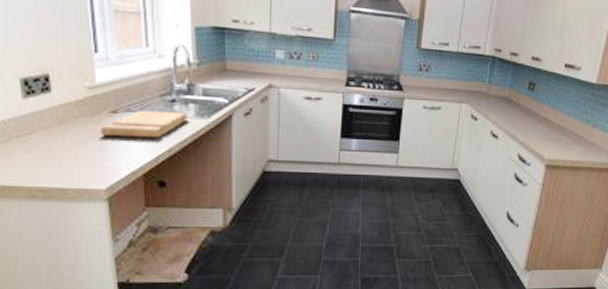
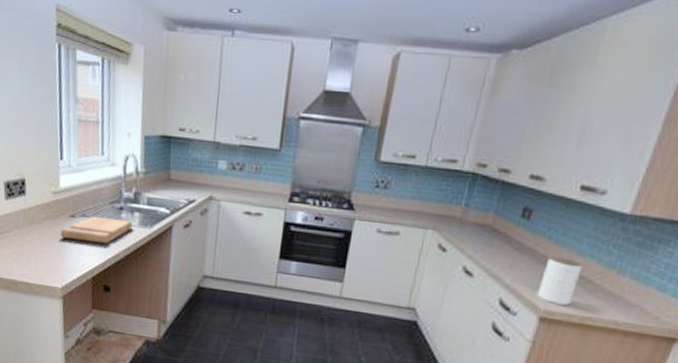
jar: none [543,118,570,154] -> present [536,256,582,306]

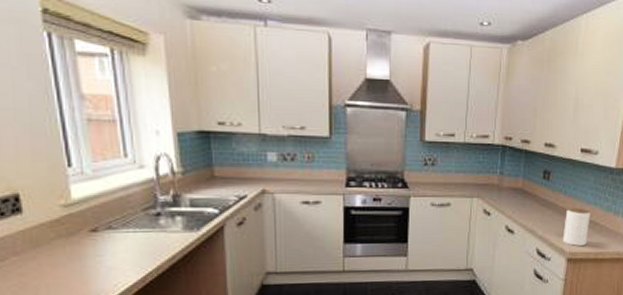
cutting board: present [60,216,133,244] -> none [79,226,176,258]

